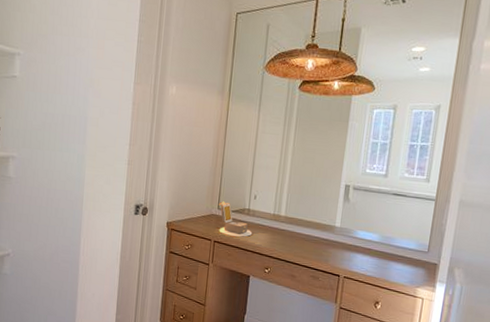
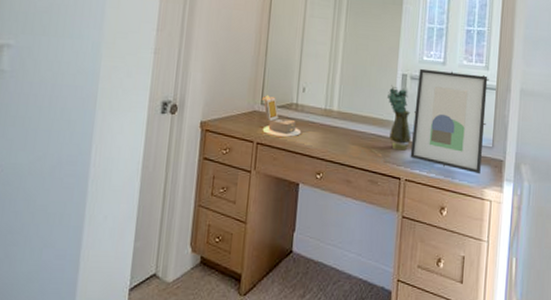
vase: none [329,195,352,252] -> present [386,85,411,151]
picture frame: none [349,180,429,275] -> present [410,68,489,175]

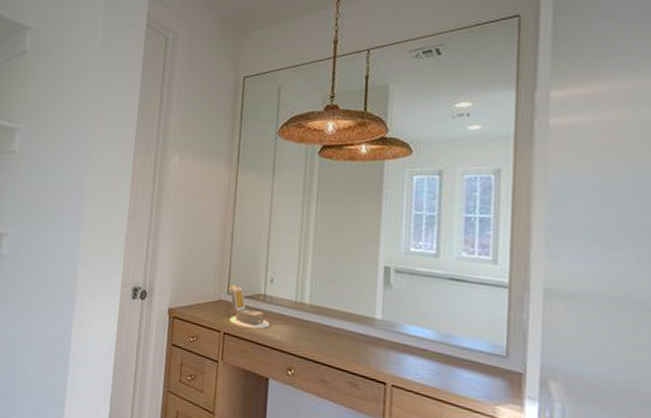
vase: present [386,85,411,151] -> none [366,279,398,353]
picture frame: present [410,68,489,175] -> none [397,260,498,388]

